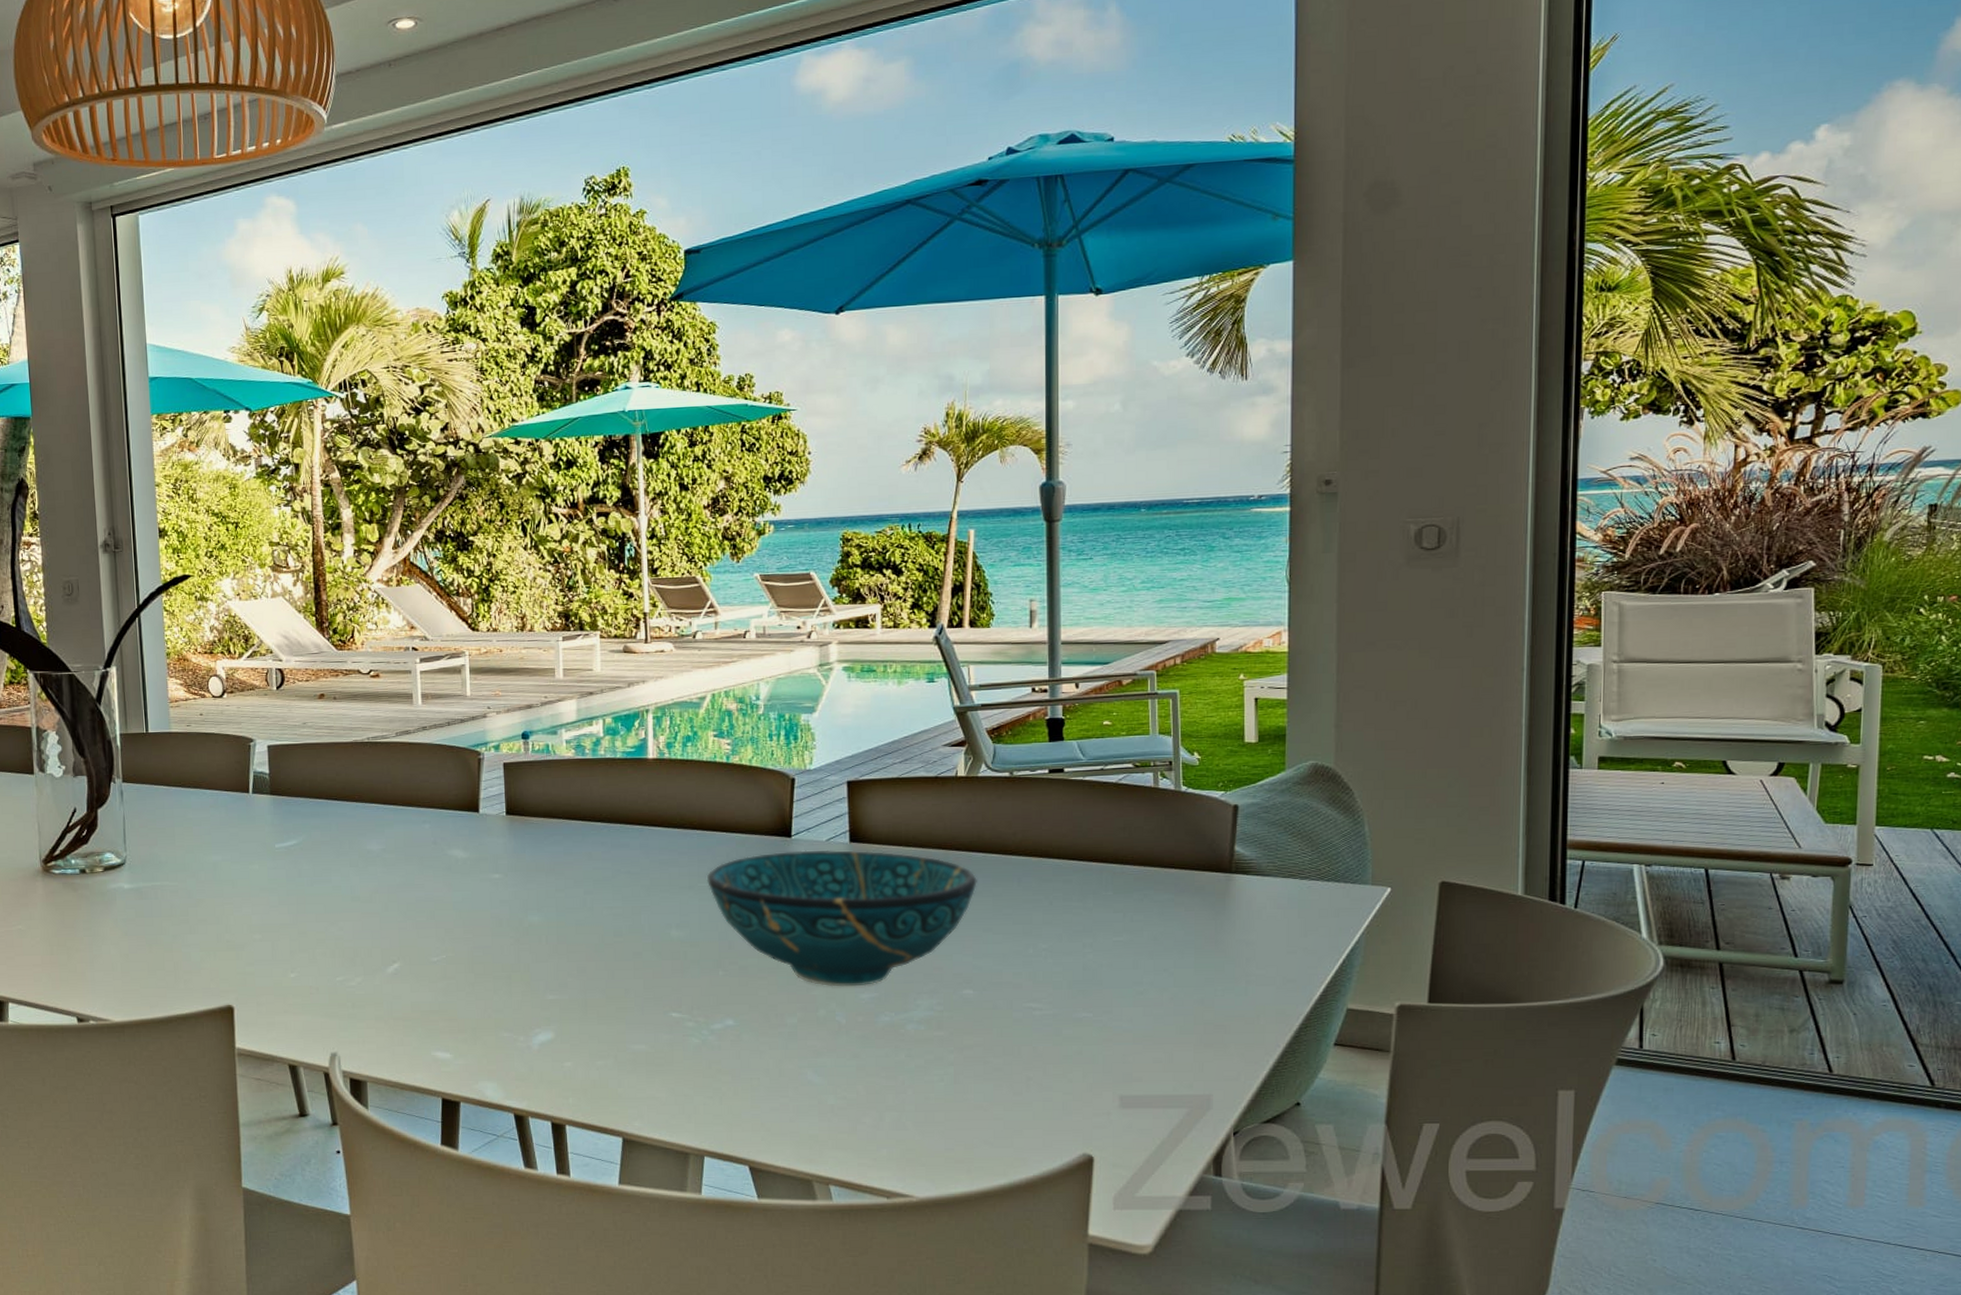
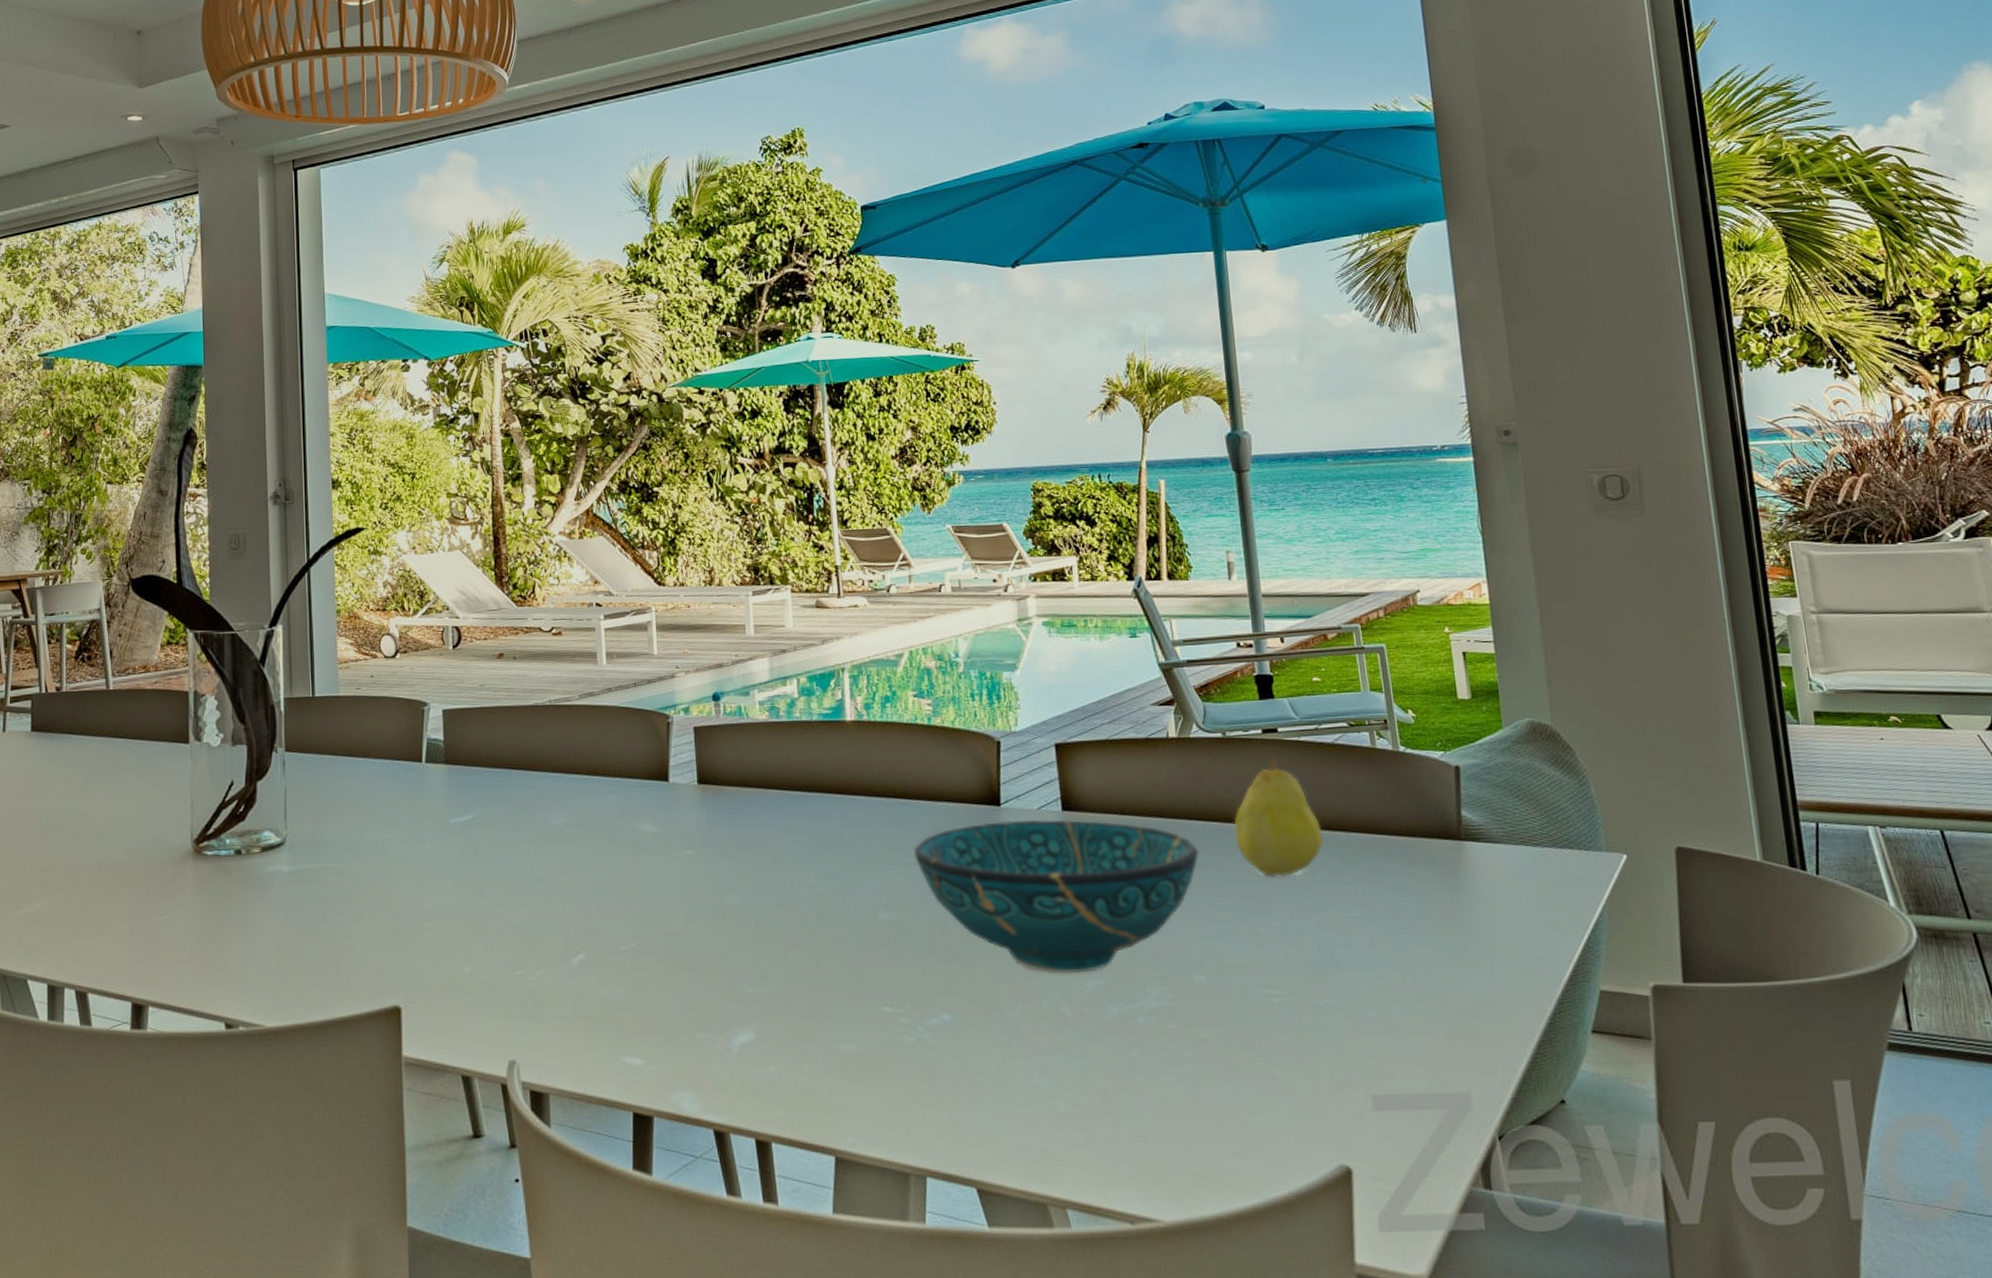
fruit: none [1013,796,1098,904] -> present [1234,758,1324,877]

